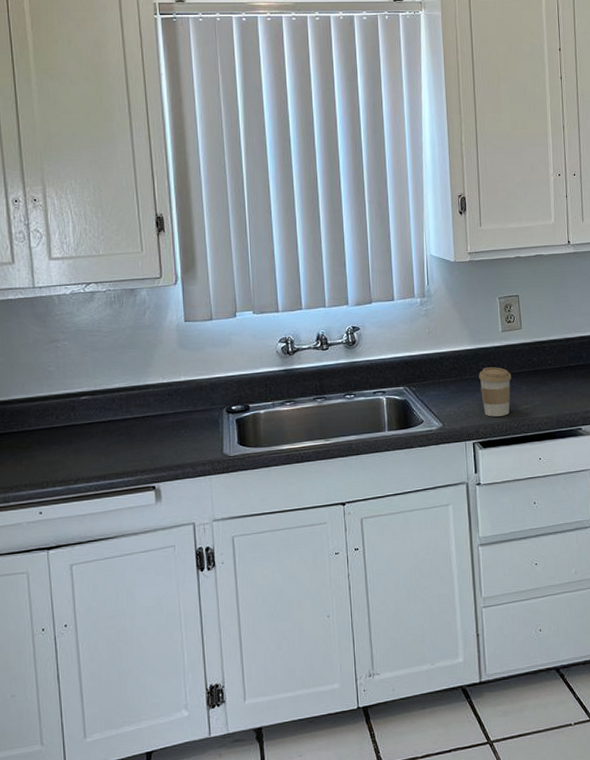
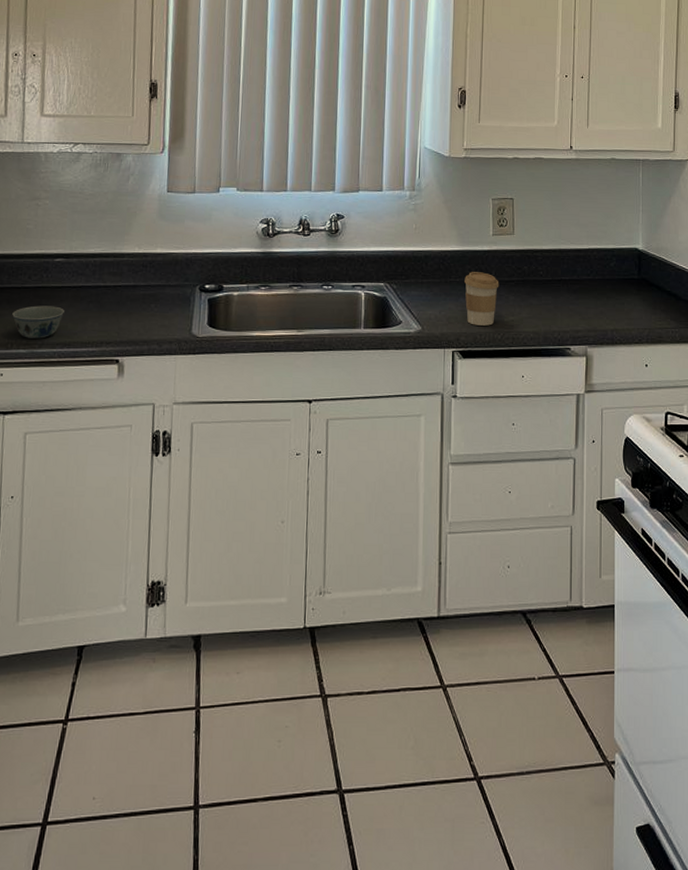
bowl: none [44,442,96,476] -> present [12,305,64,339]

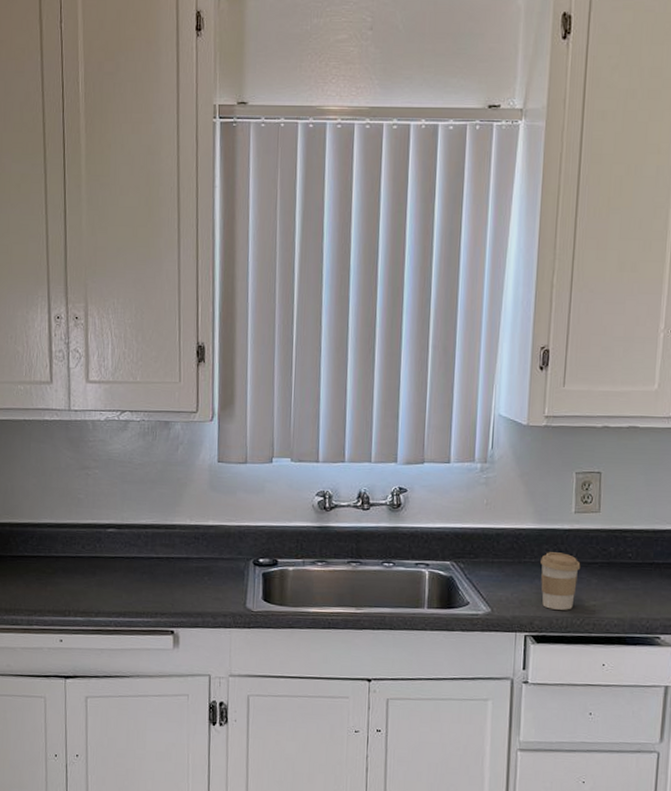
bowl: present [12,305,64,339] -> none [68,575,118,608]

